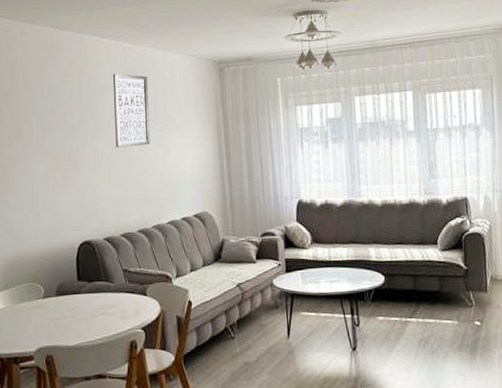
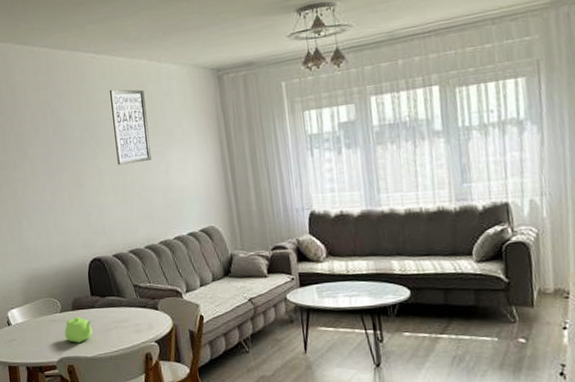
teapot: none [45,303,77,332] -> present [64,317,93,344]

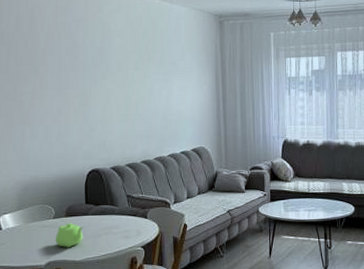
wall art: present [110,89,151,165] -> none [124,21,155,88]

